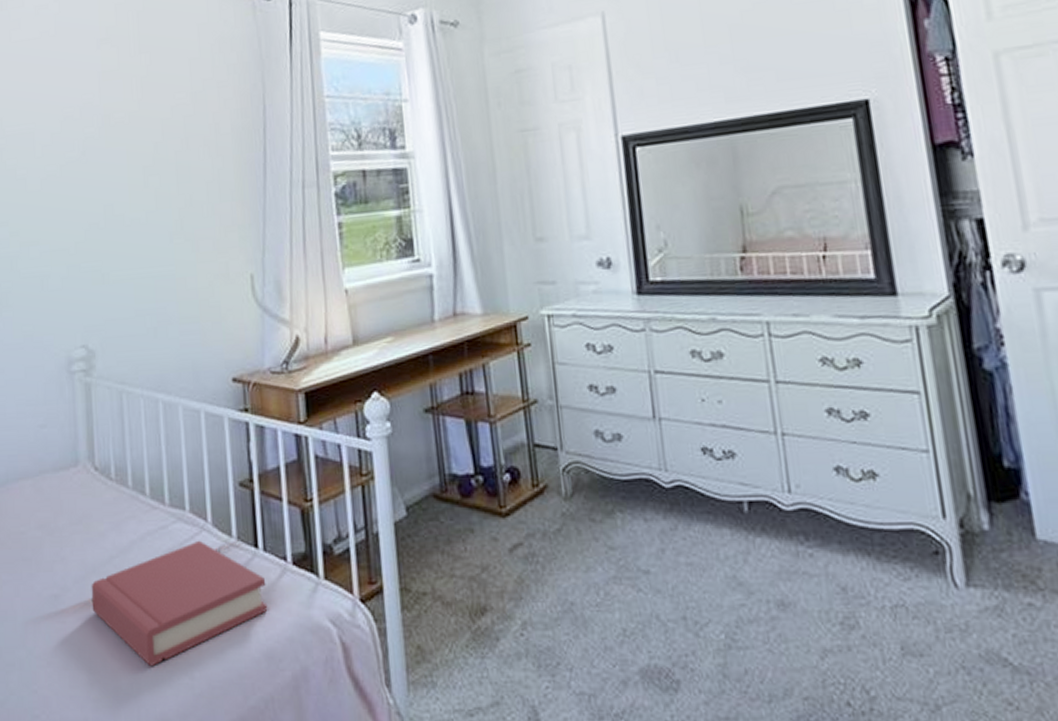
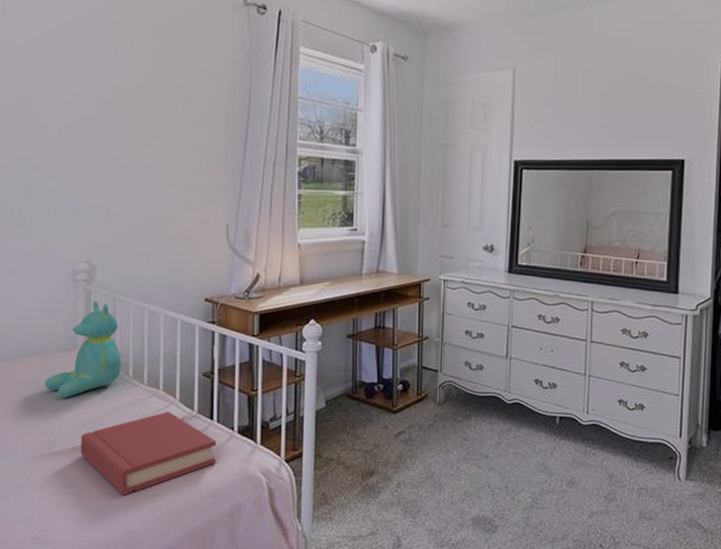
teddy bear: none [42,396,135,533] -> present [44,300,122,398]

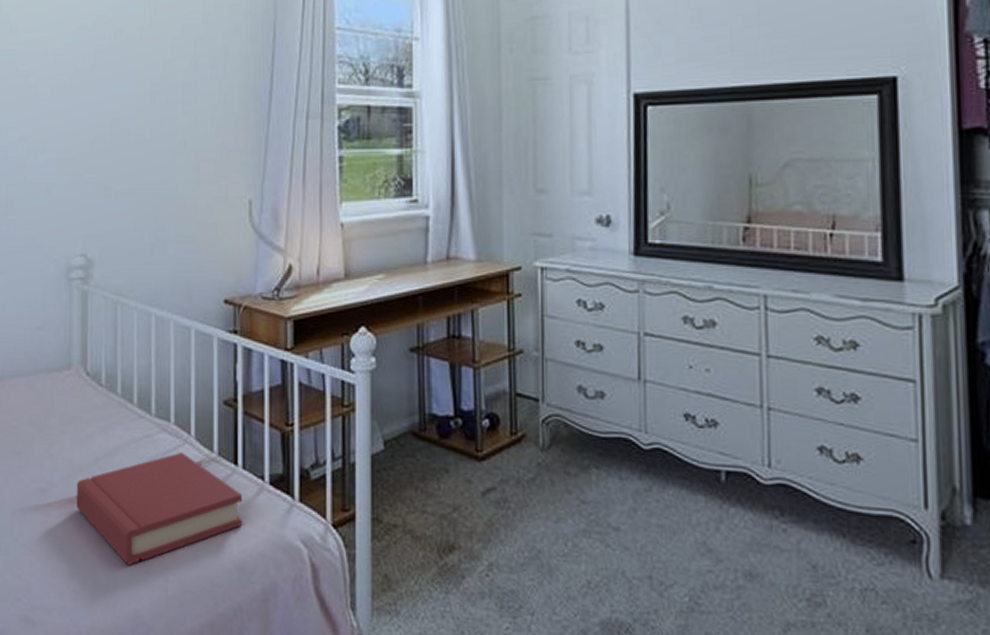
teddy bear: present [44,300,122,398] -> none [34,304,124,432]

